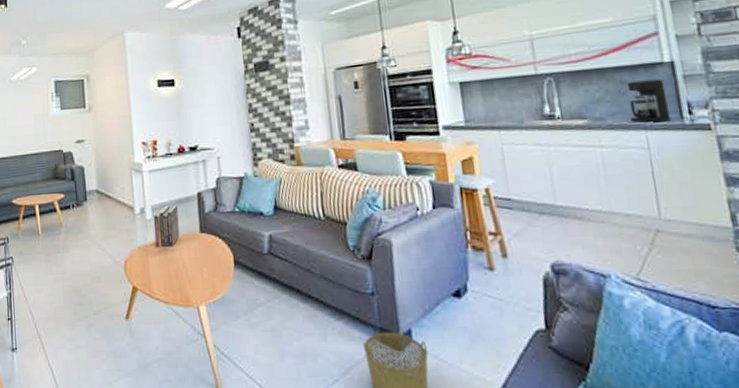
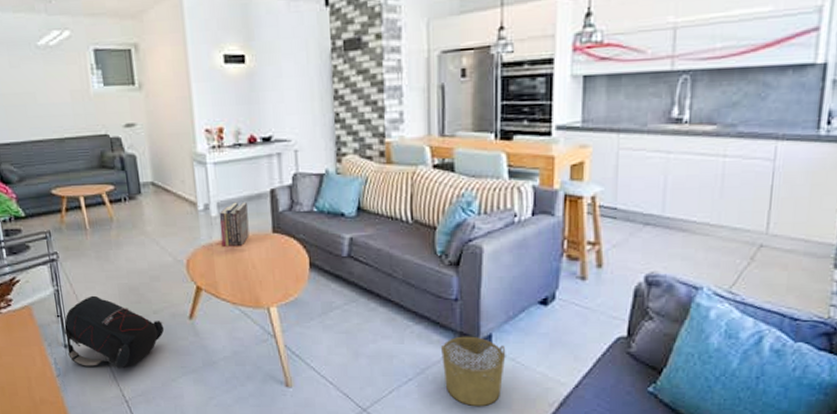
backpack: none [12,298,103,373] -> present [64,295,165,369]
coffee maker: present [627,79,671,124] -> none [764,83,809,133]

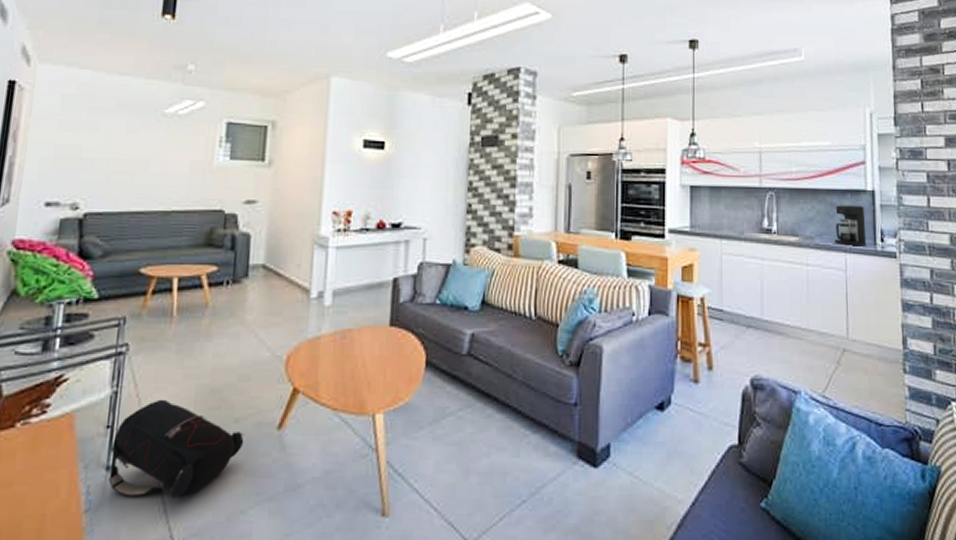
books: present [219,201,249,247] -> none [330,290,366,342]
basket: present [440,336,506,407] -> none [557,446,624,534]
coffee maker: none [764,83,809,133] -> present [835,205,867,247]

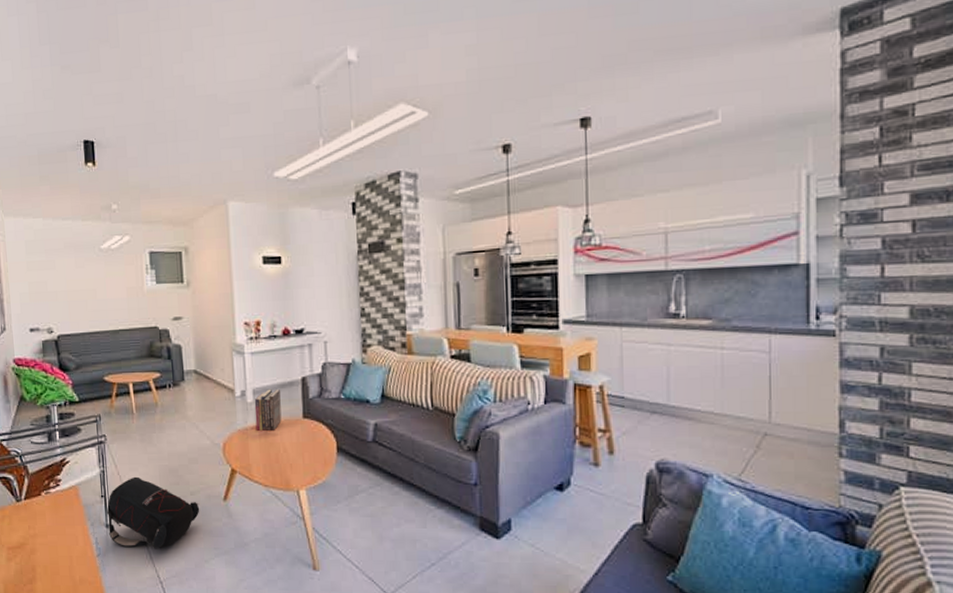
books: none [330,290,366,342] -> present [254,388,282,432]
coffee maker: present [835,205,867,247] -> none [757,281,797,327]

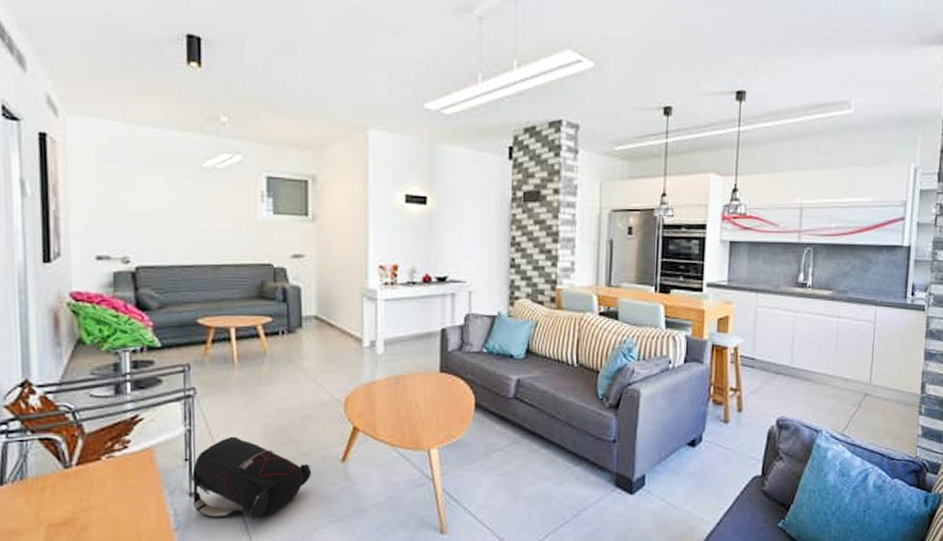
books: present [254,388,282,432] -> none [385,340,416,386]

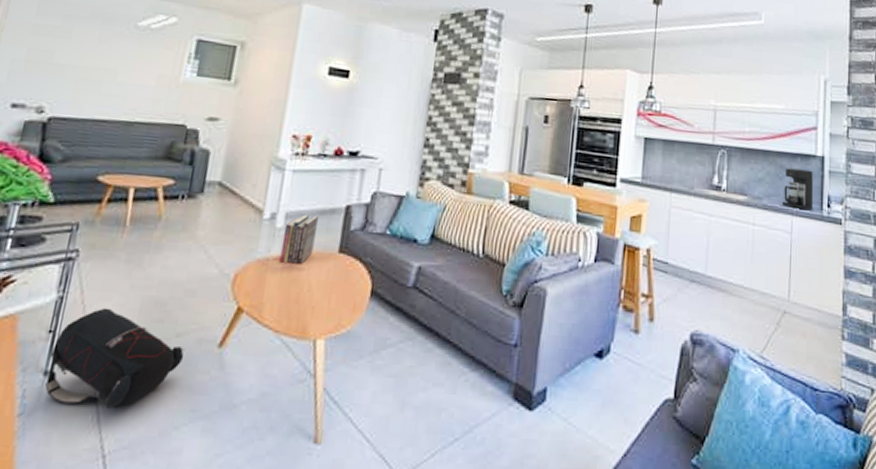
books: none [385,340,416,386] -> present [279,214,318,265]
coffee maker: none [867,260,899,300] -> present [782,168,814,211]

